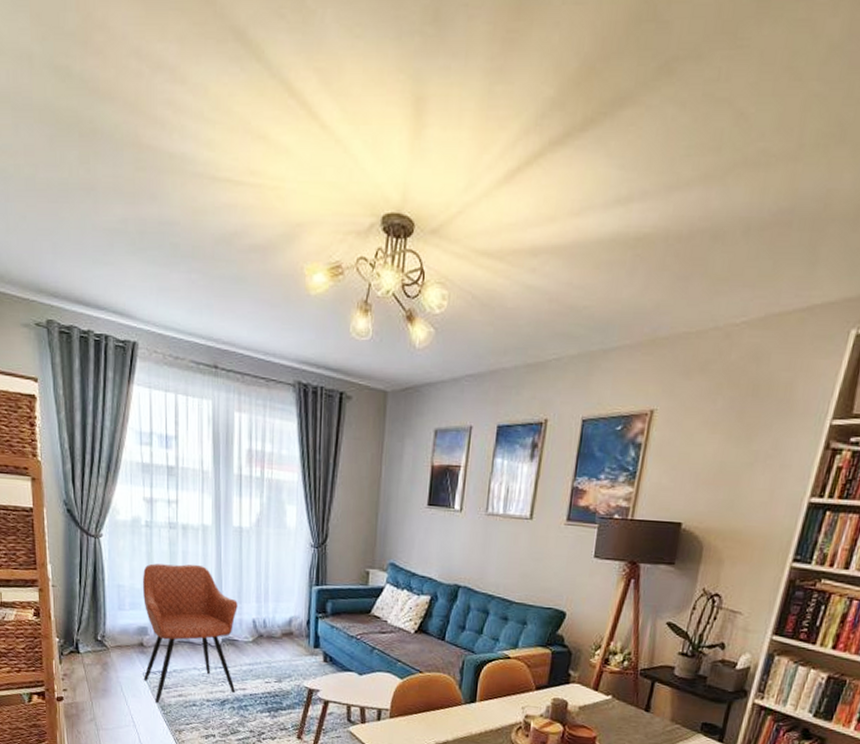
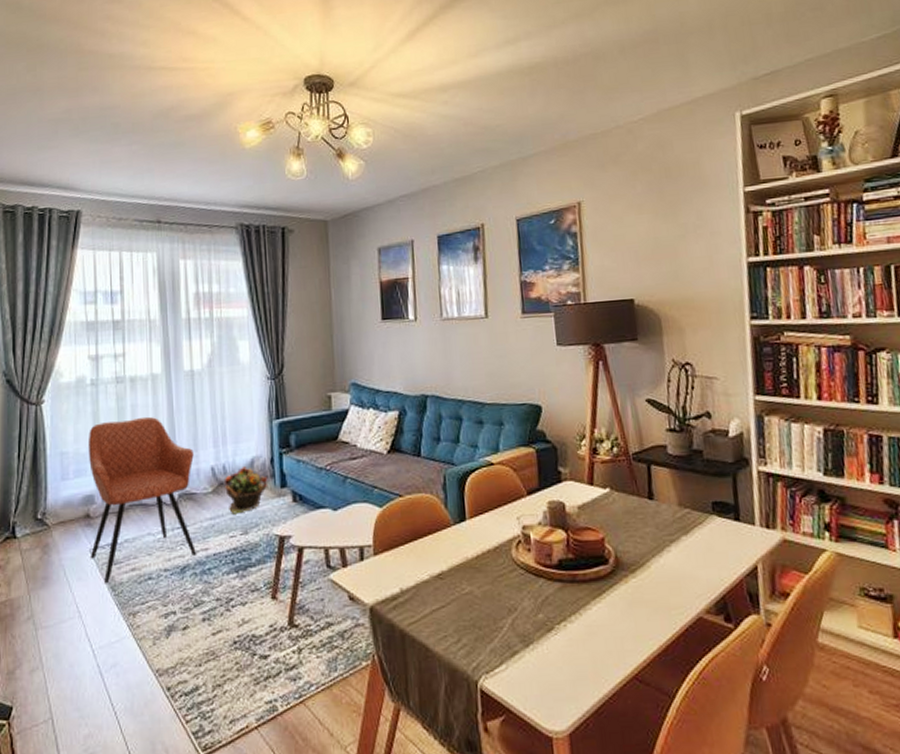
potted plant: none [264,624,304,664] -> present [225,466,268,514]

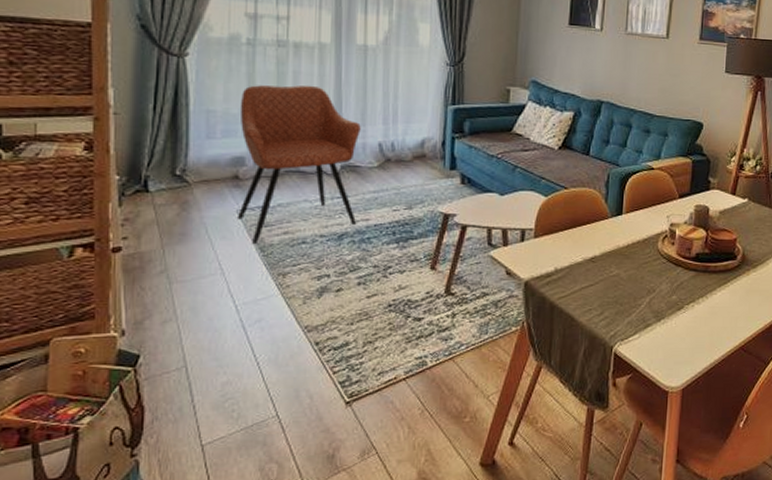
potted plant: present [225,466,268,514] -> none [392,146,438,190]

